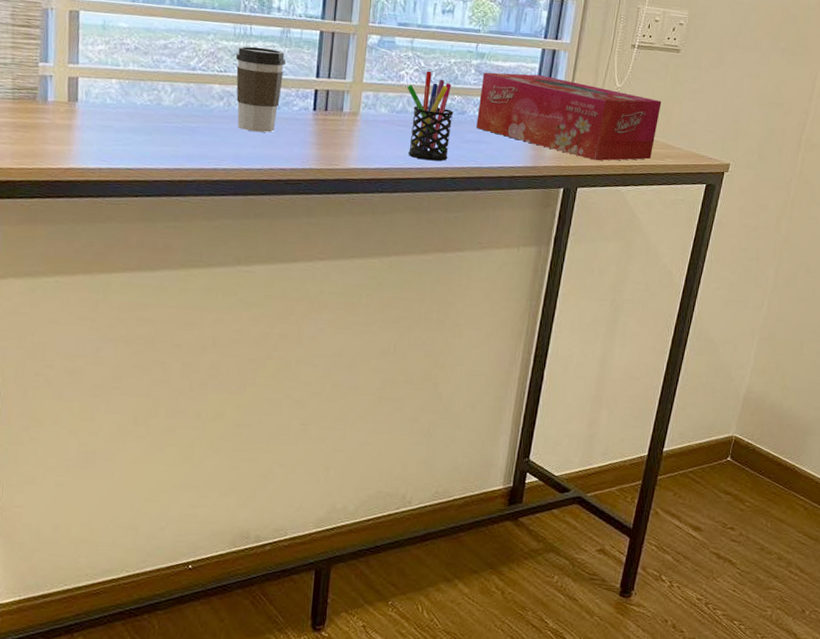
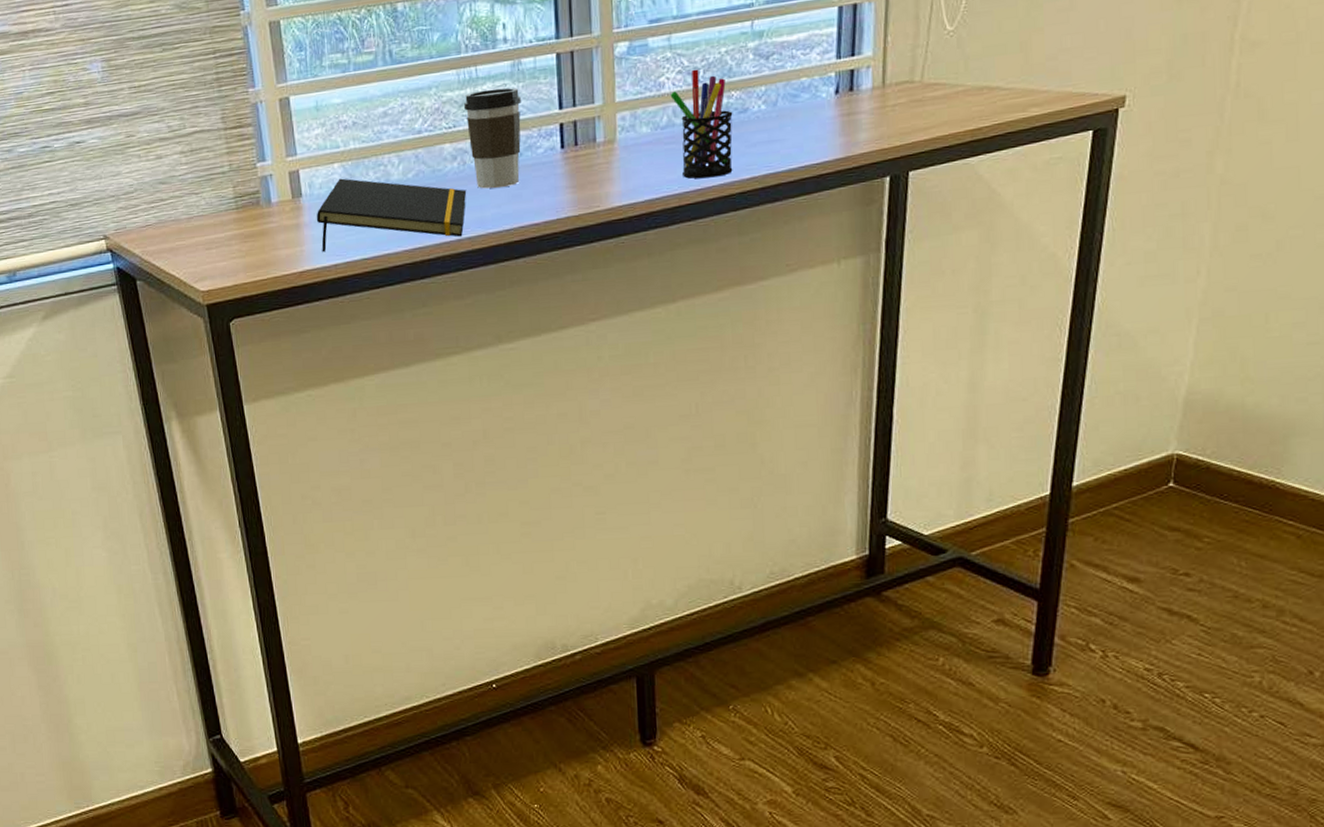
notepad: none [88,93,228,167] -> present [316,178,467,253]
tissue box: present [476,72,662,161] -> none [763,34,1015,133]

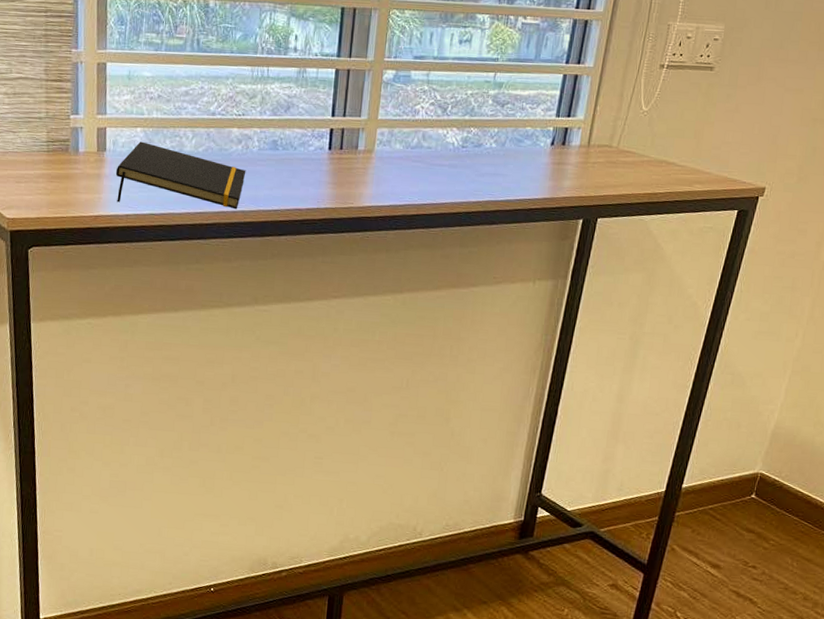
coffee cup: present [464,87,521,189] -> none [254,88,302,174]
pen holder: present [670,69,733,179] -> none [422,104,470,196]

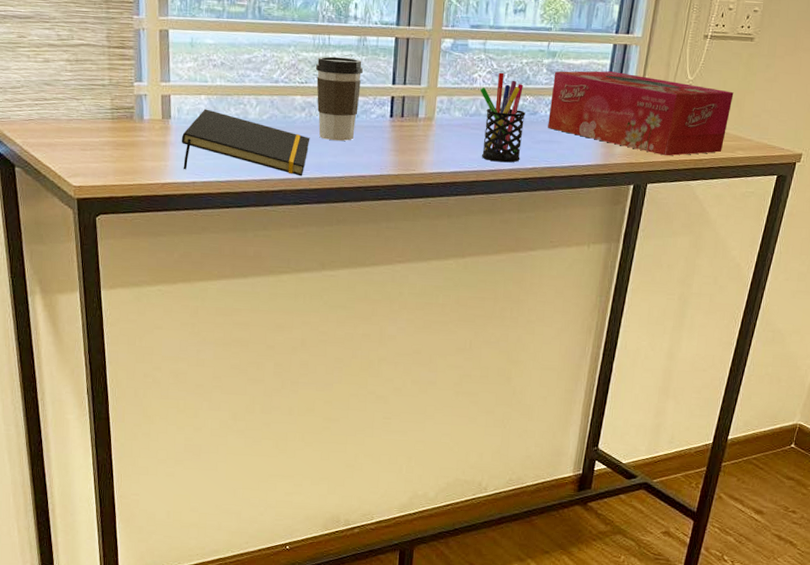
coffee cup: none [254,88,302,174] -> present [316,56,363,141]
pen holder: none [422,104,470,196] -> present [480,72,526,163]
tissue box: none [493,102,692,190] -> present [548,71,734,156]

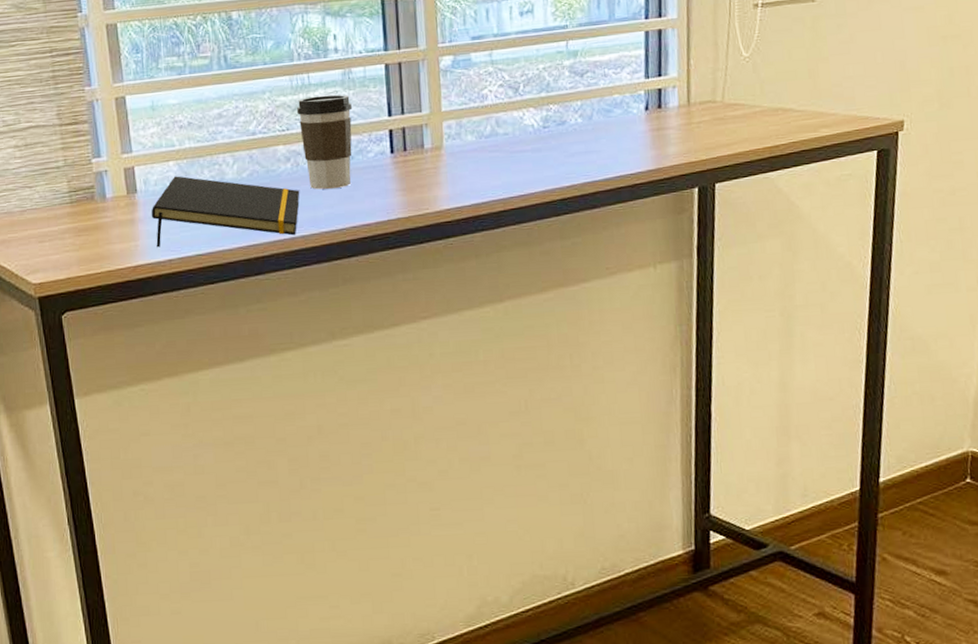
pen holder: present [480,72,526,163] -> none [493,83,554,185]
tissue box: present [548,71,734,156] -> none [579,61,803,149]

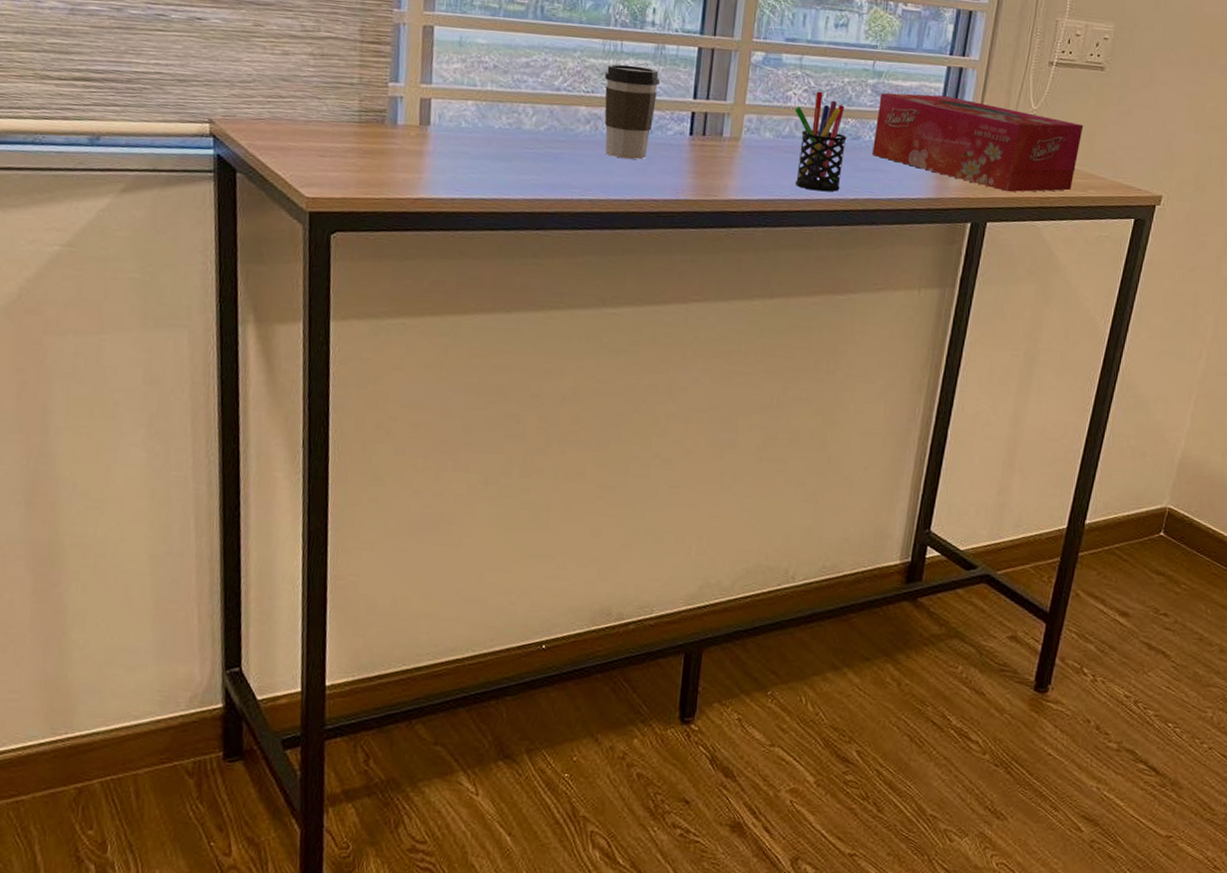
notepad: present [151,176,300,248] -> none [440,116,595,197]
pen holder: none [493,83,554,185] -> present [794,91,847,192]
tissue box: none [579,61,803,149] -> present [872,93,1084,192]

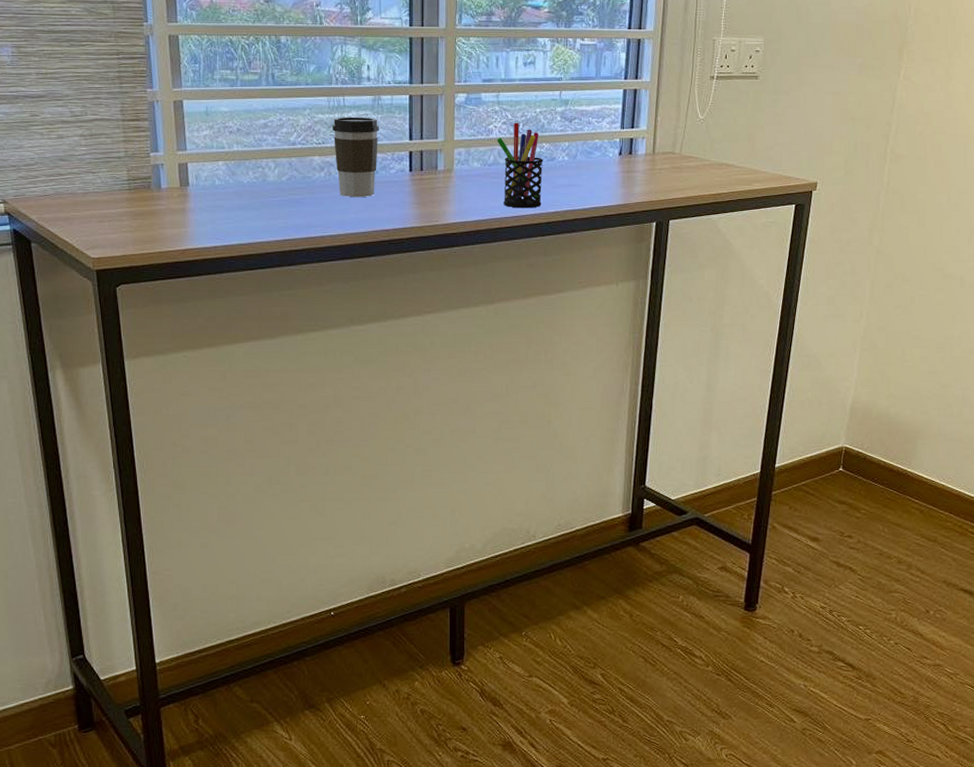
tissue box: present [872,93,1084,192] -> none [566,115,745,192]

